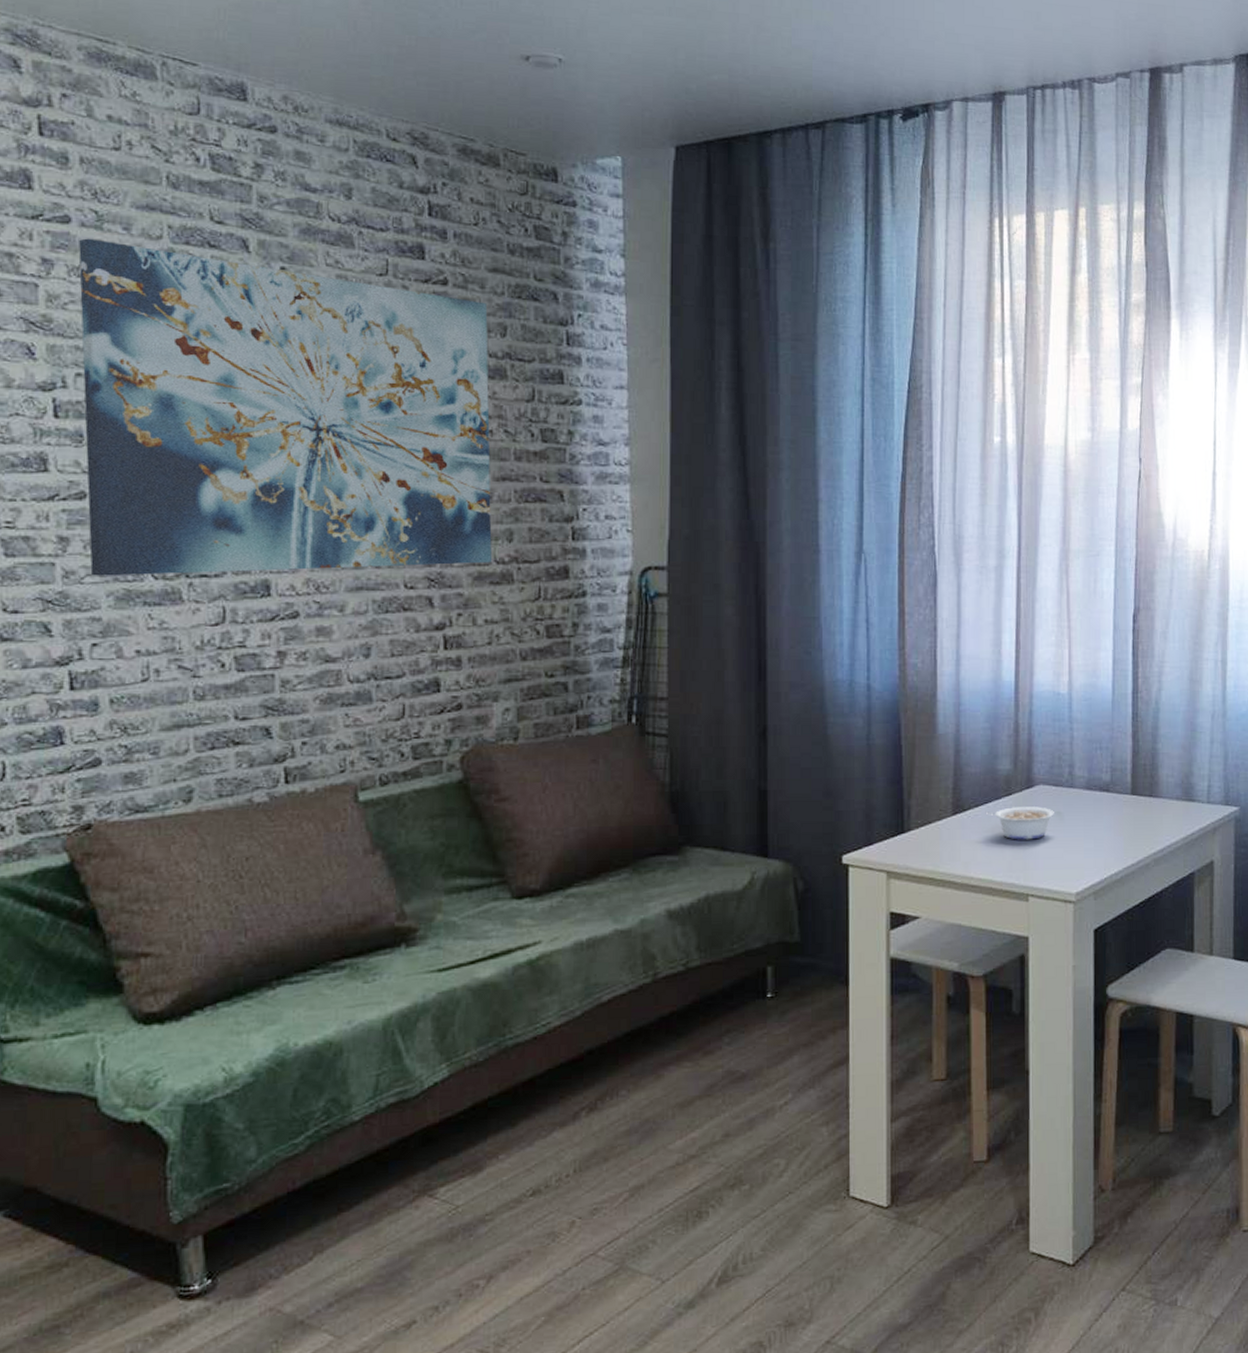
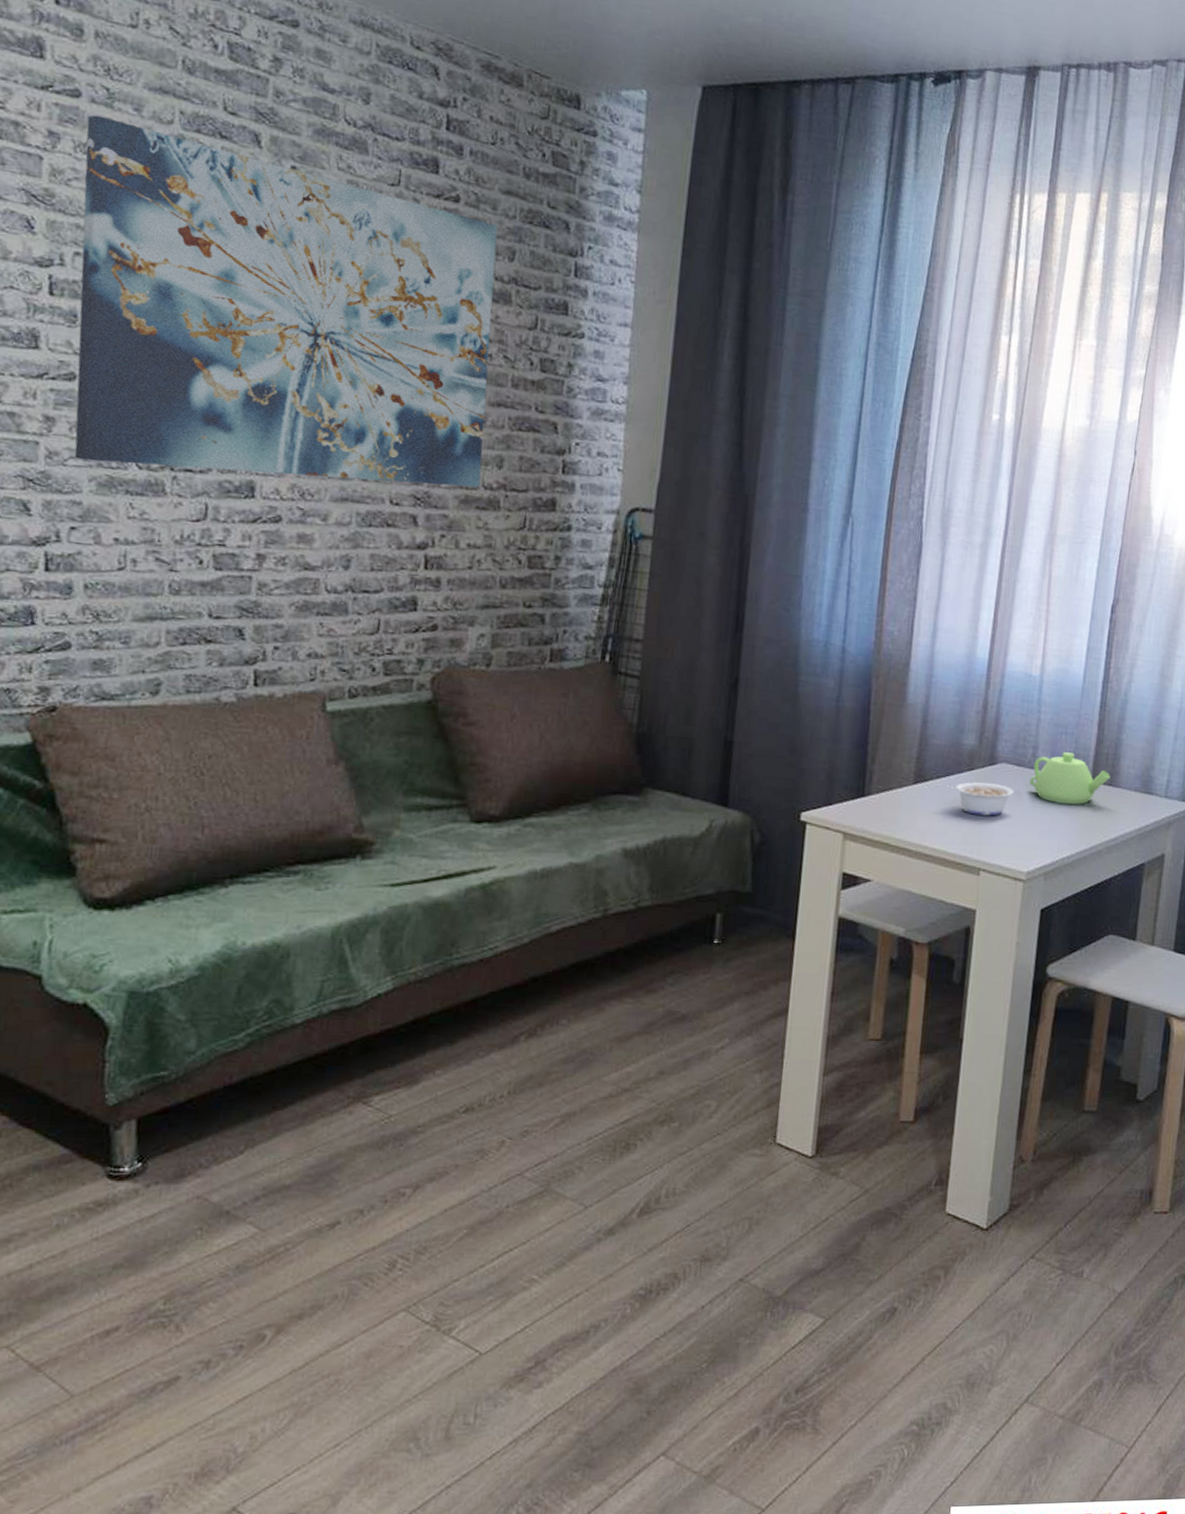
teapot: none [1069,767,1150,820] -> present [1029,752,1110,805]

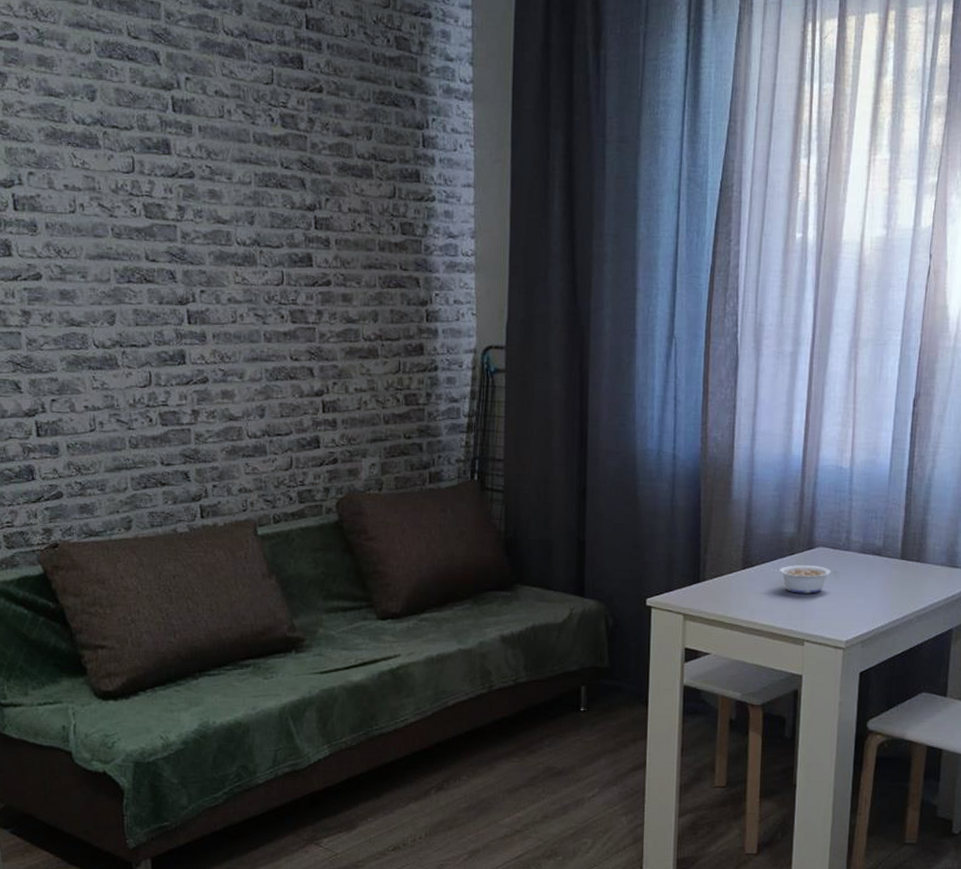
wall art: present [74,114,498,488] -> none [26,53,361,345]
teapot: present [1029,752,1110,805] -> none [845,534,918,580]

